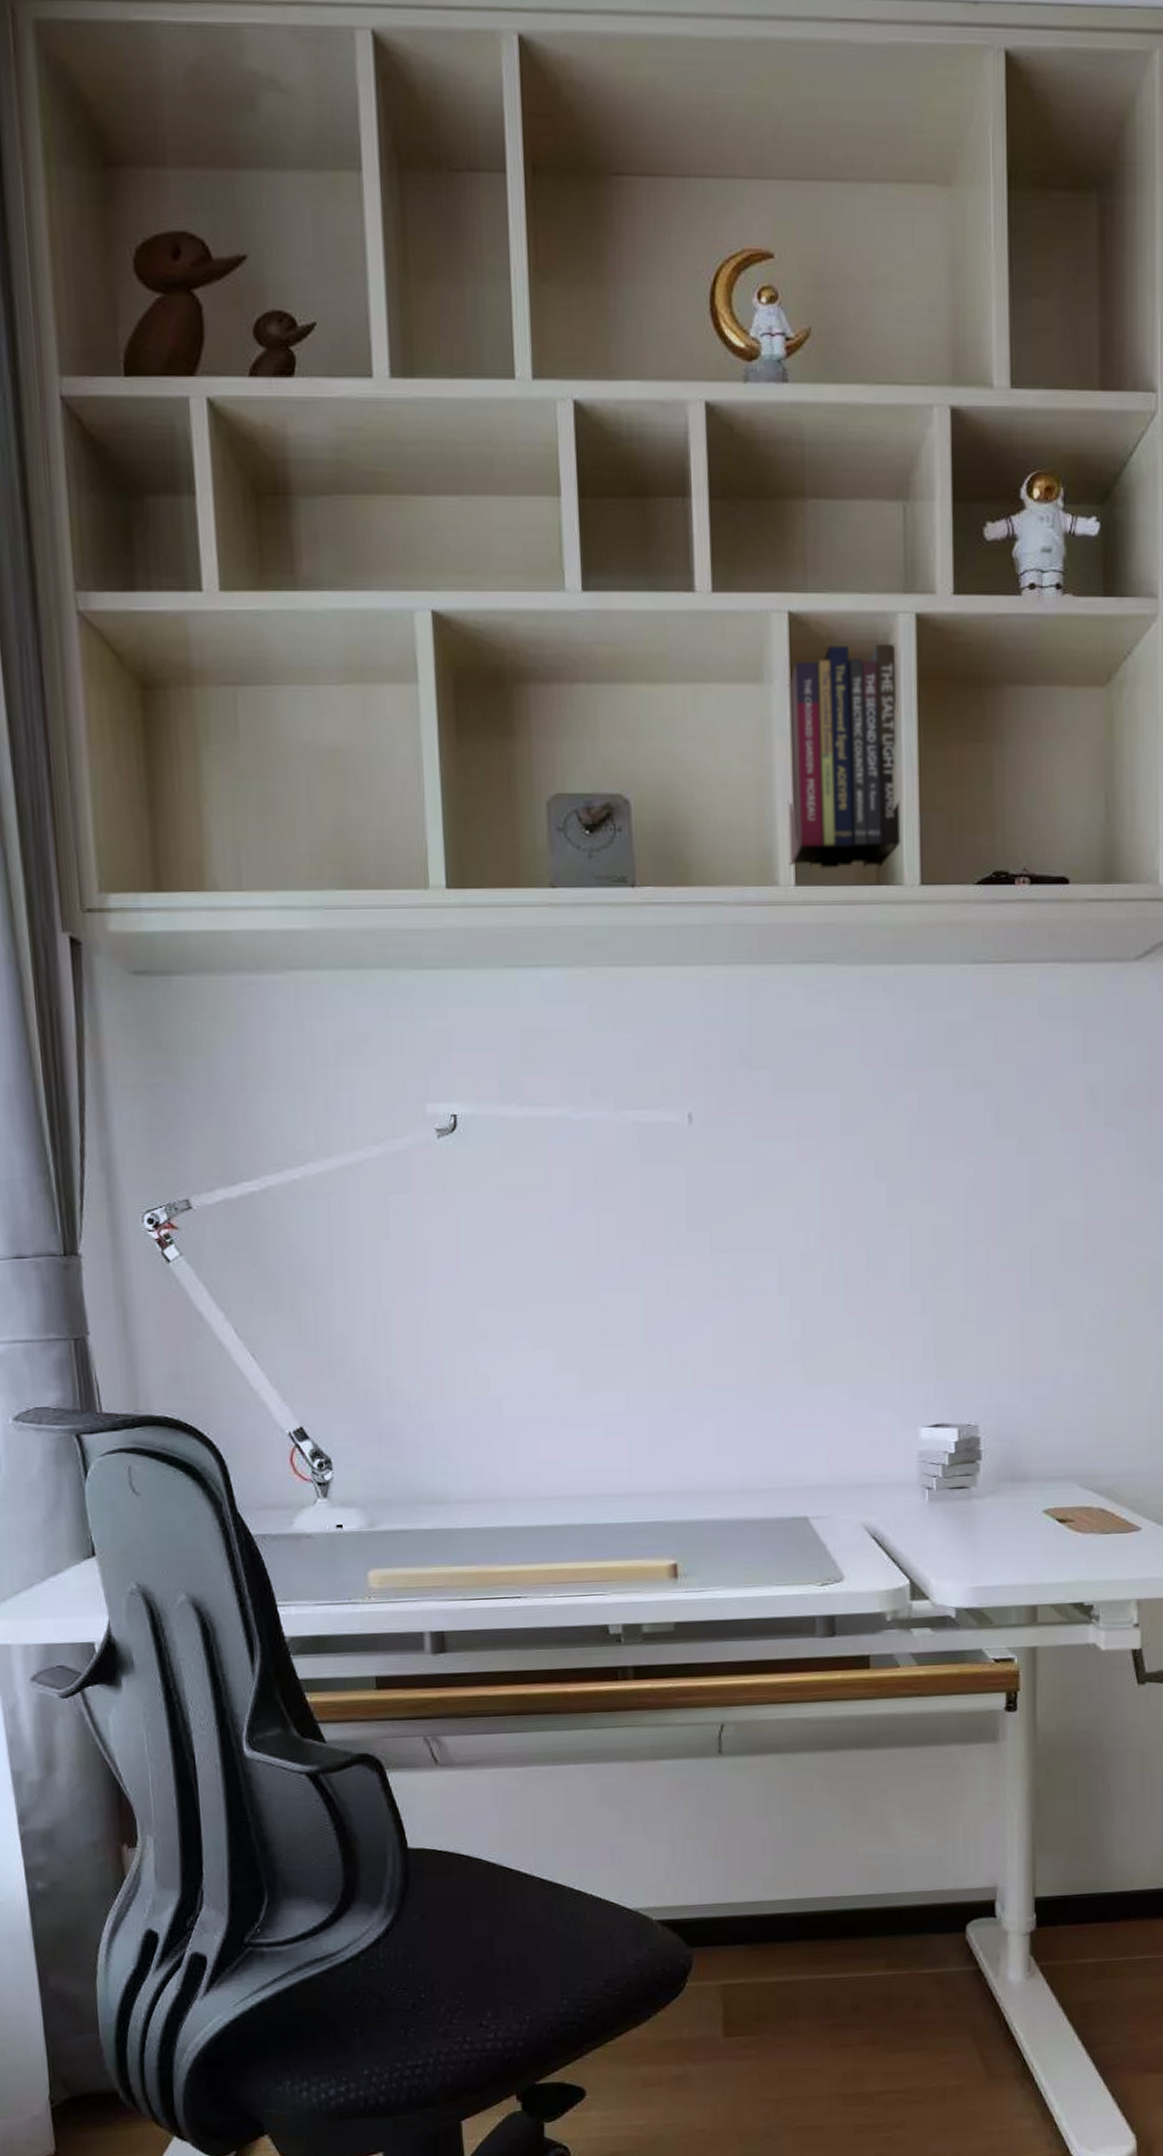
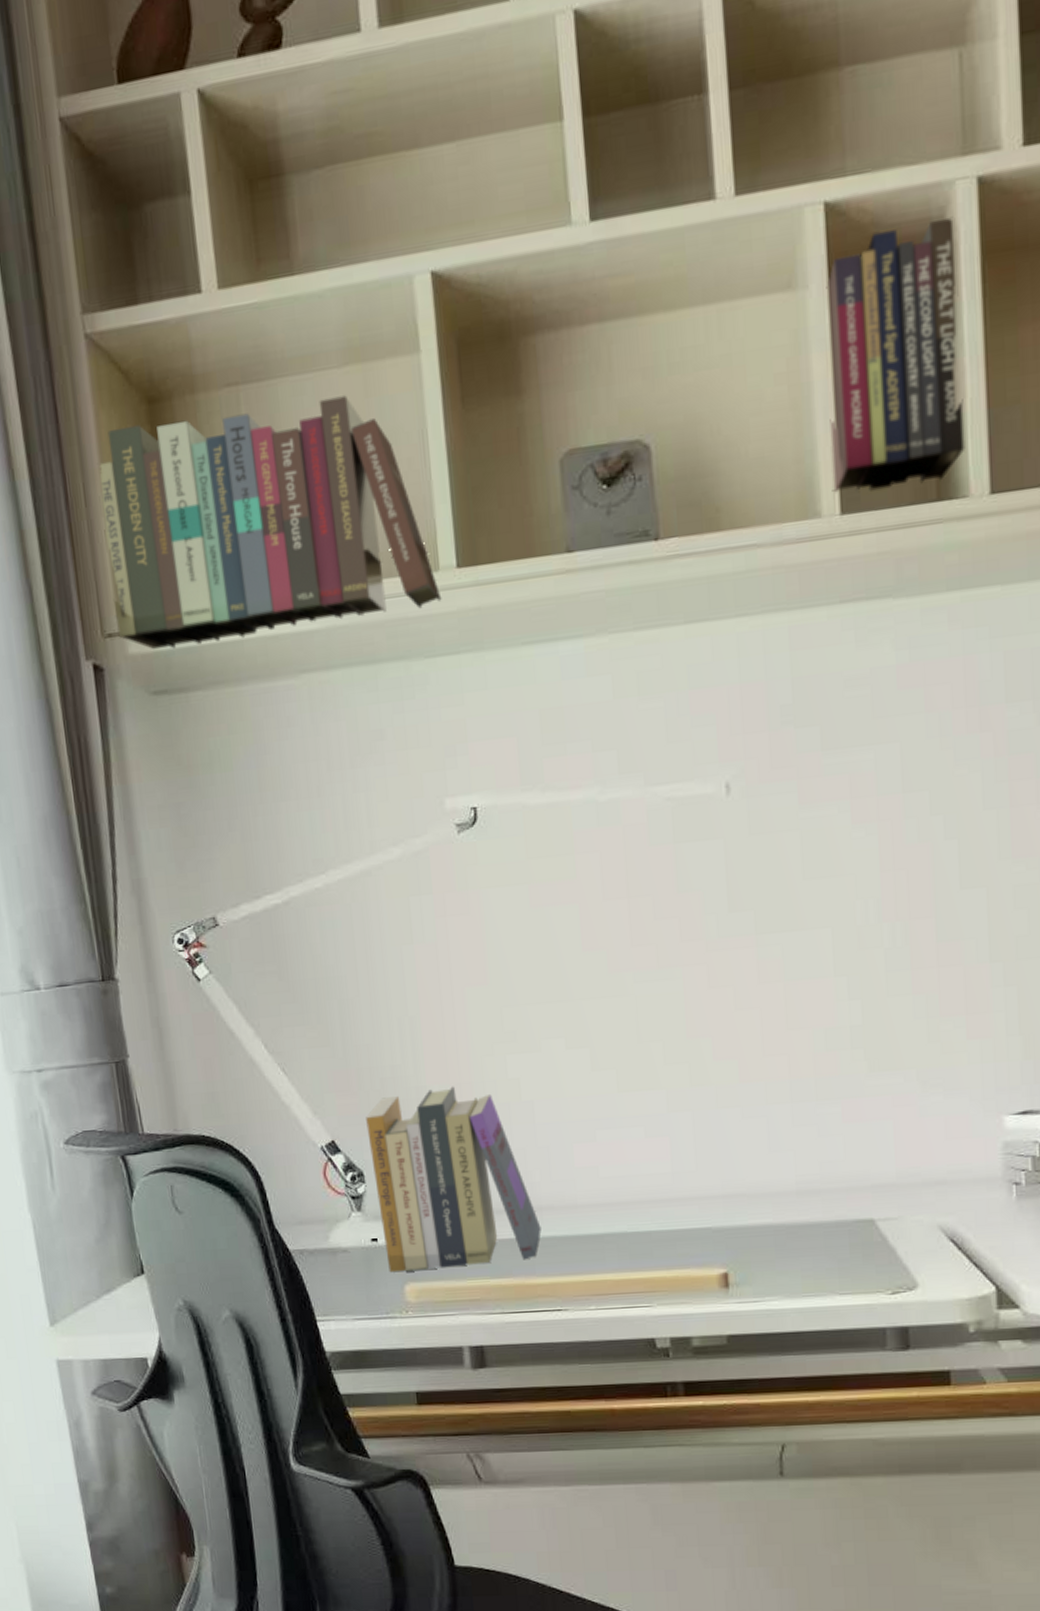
books: none [83,708,431,931] -> present [96,395,442,650]
books: none [336,1379,505,1559] -> present [366,1086,542,1273]

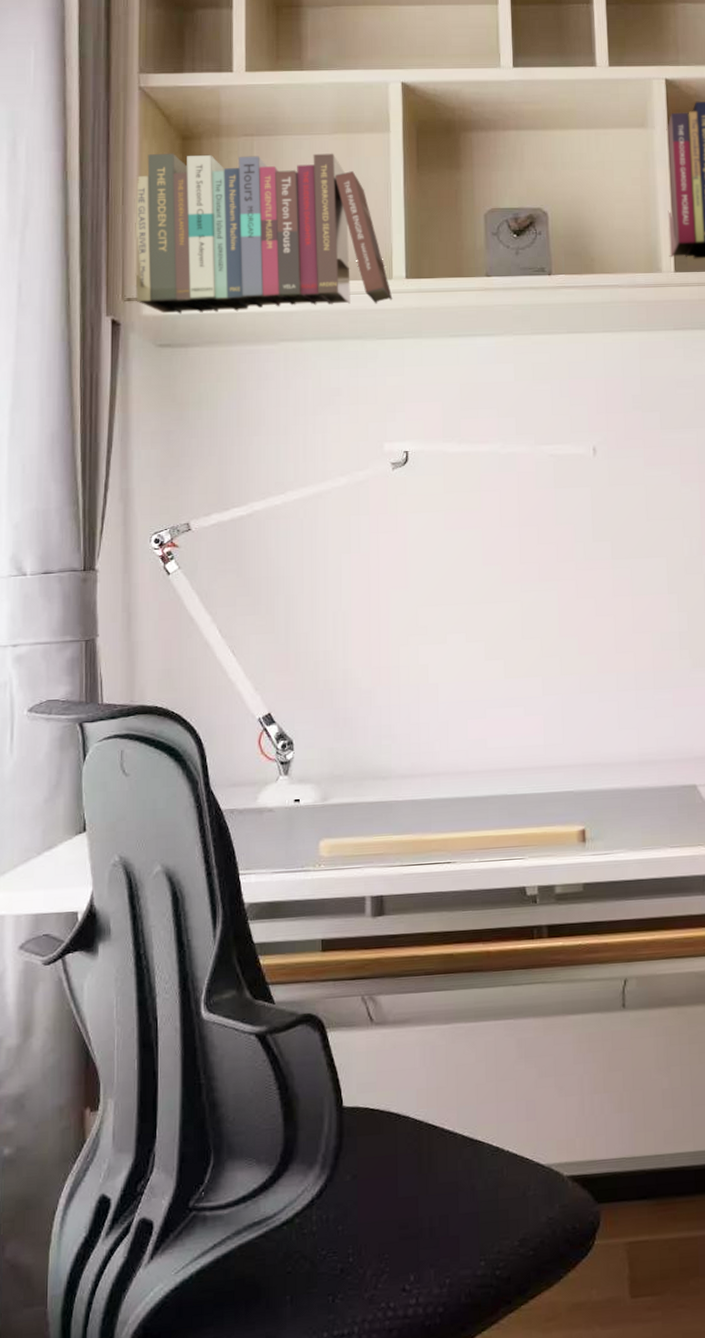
books: present [366,1086,542,1273] -> none [299,669,438,830]

